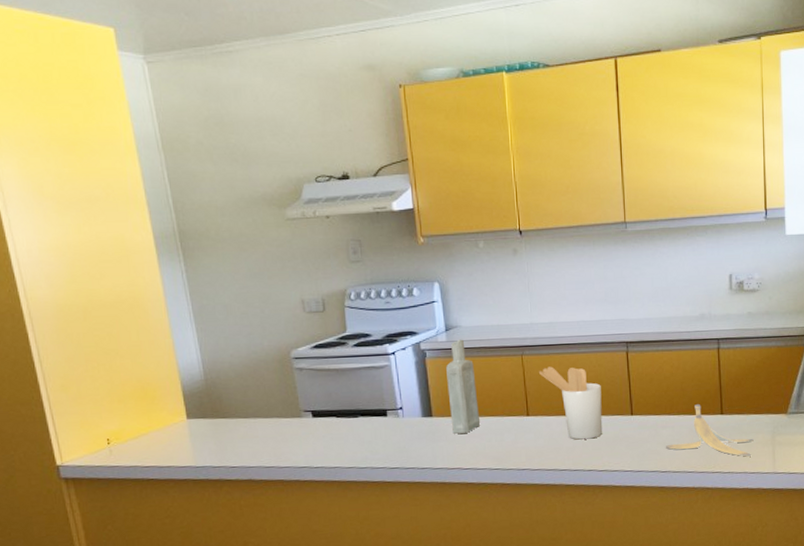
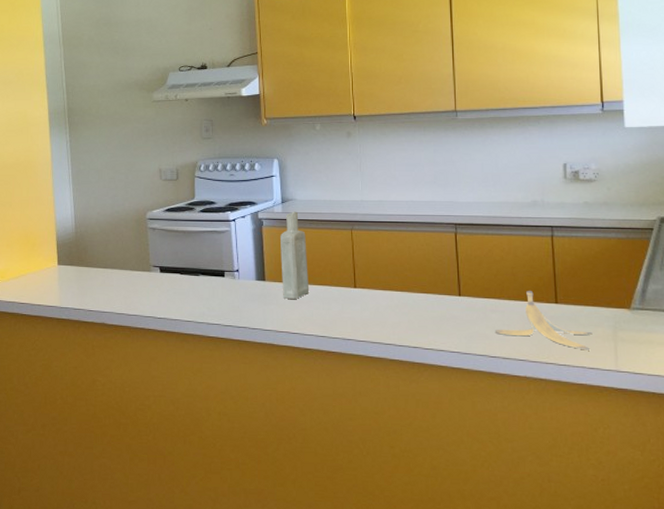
utensil holder: present [539,366,603,440] -> none [368,242,429,316]

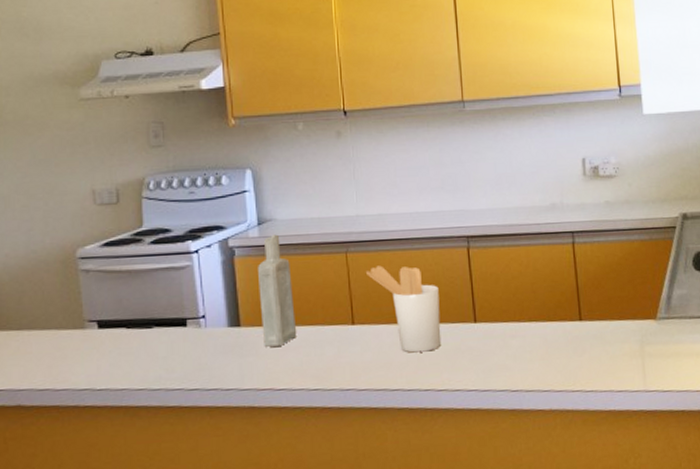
utensil holder: none [368,242,429,316] -> present [366,265,441,353]
banana peel: present [494,291,593,351] -> none [515,309,619,372]

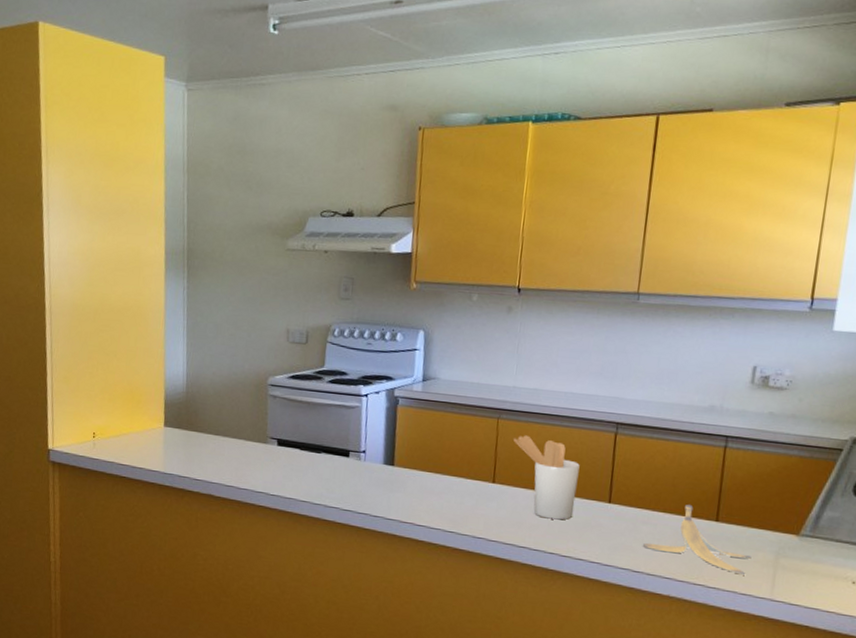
bottle: present [258,234,296,347] -> none [412,391,446,489]
banana peel: none [515,309,619,372] -> present [642,505,752,575]

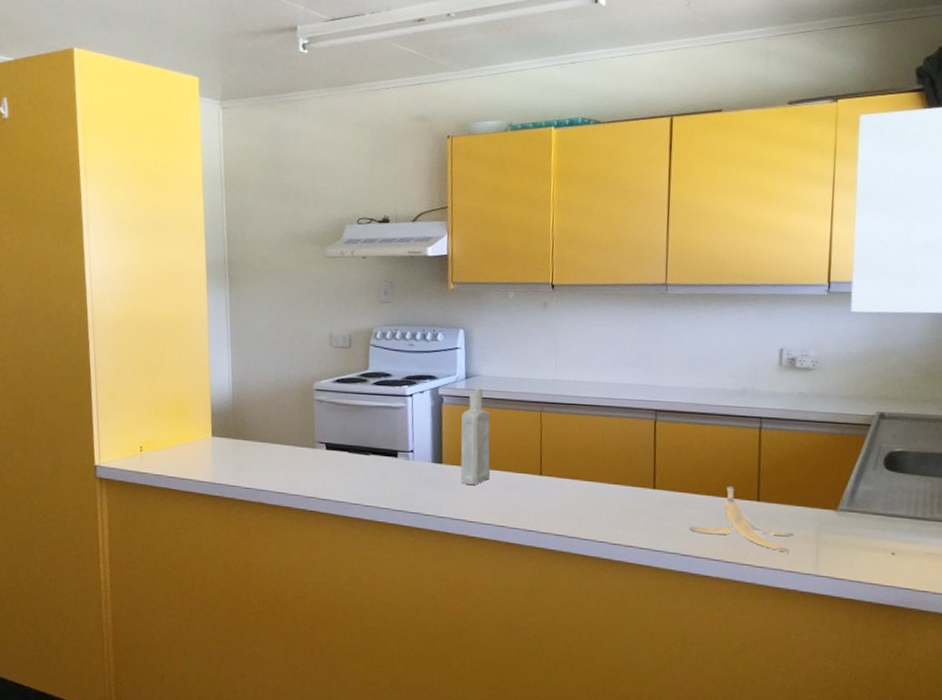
bottle: none [412,391,446,489] -> present [460,388,491,485]
utensil holder: present [514,435,580,520] -> none [557,426,623,508]

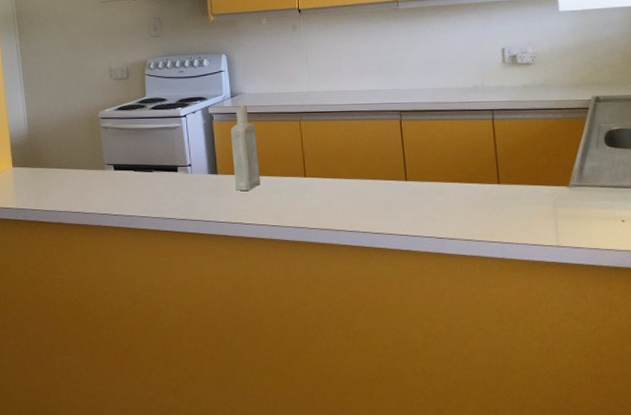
banana peel: present [689,486,794,553] -> none [440,173,534,228]

